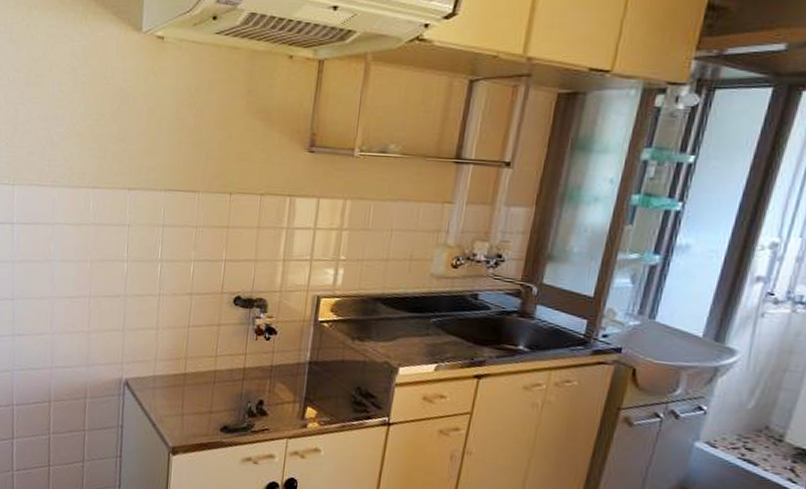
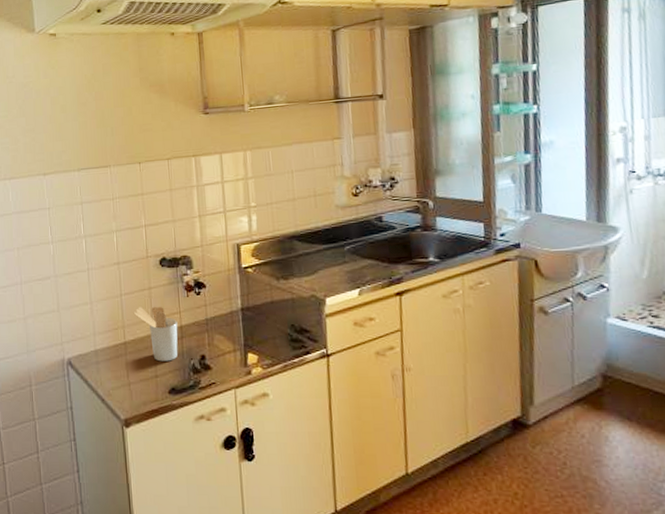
utensil holder: none [199,341,242,400] -> present [134,306,178,362]

